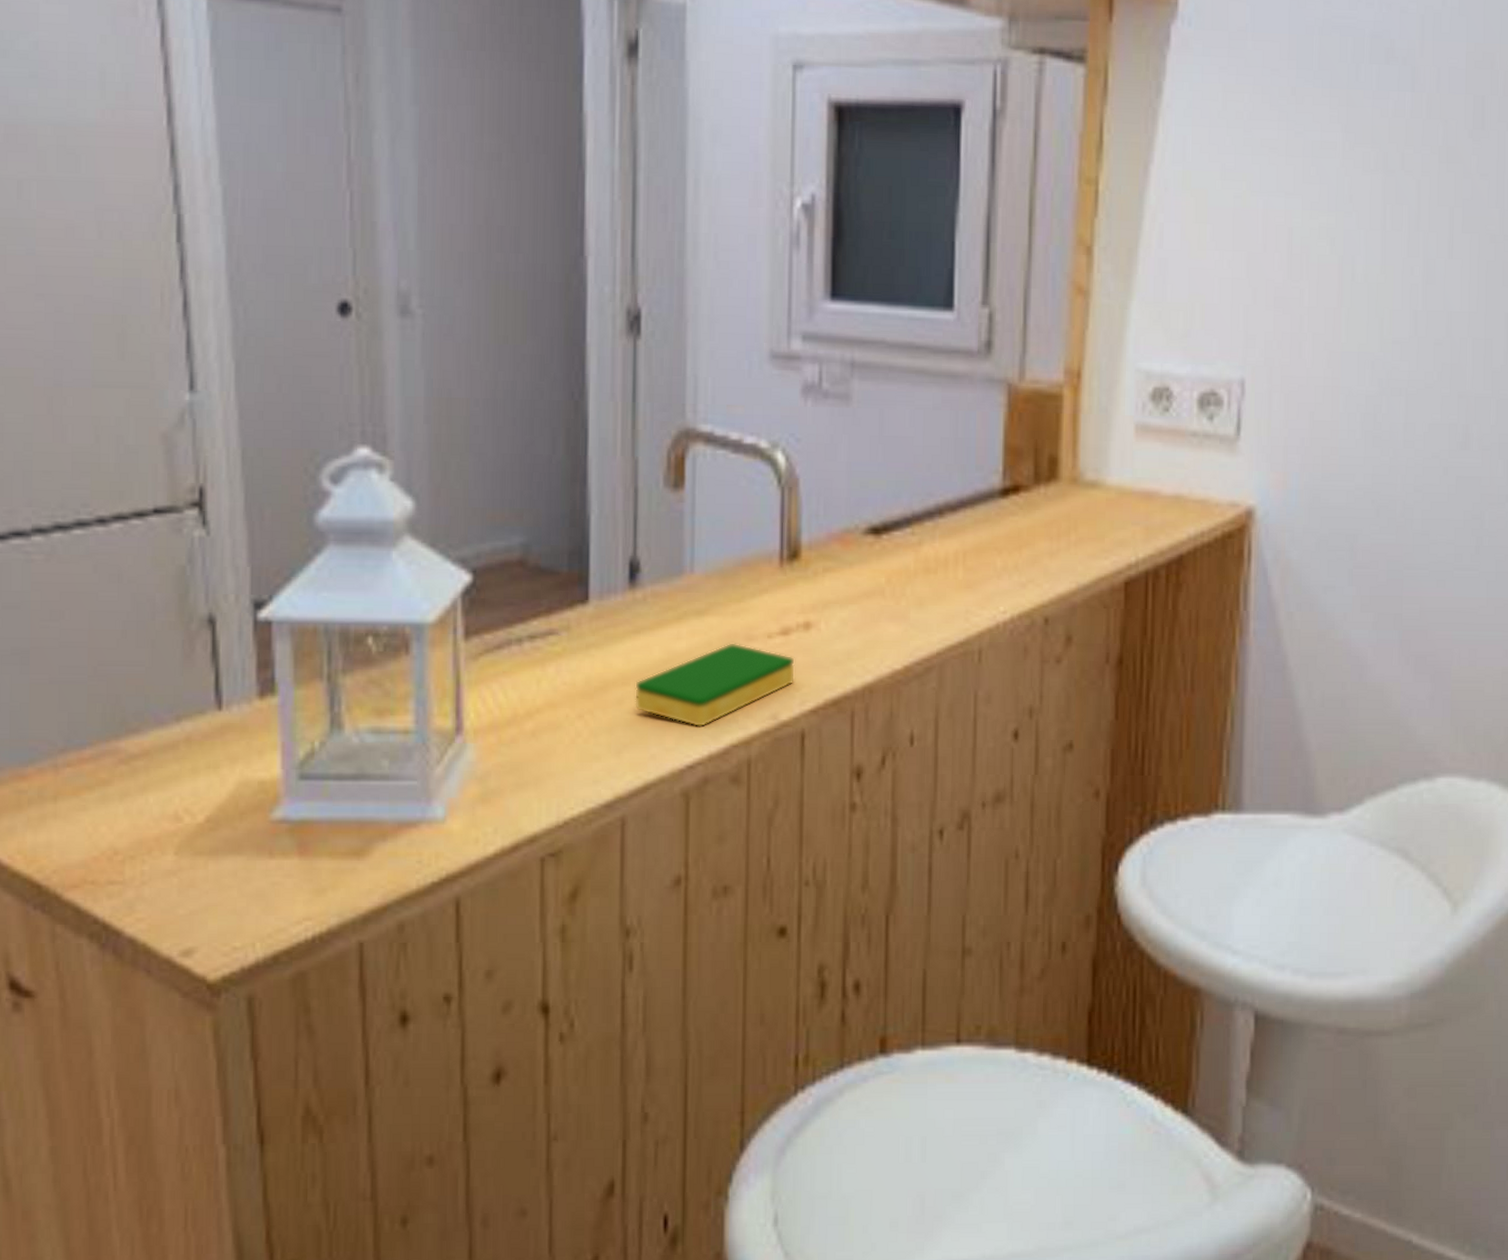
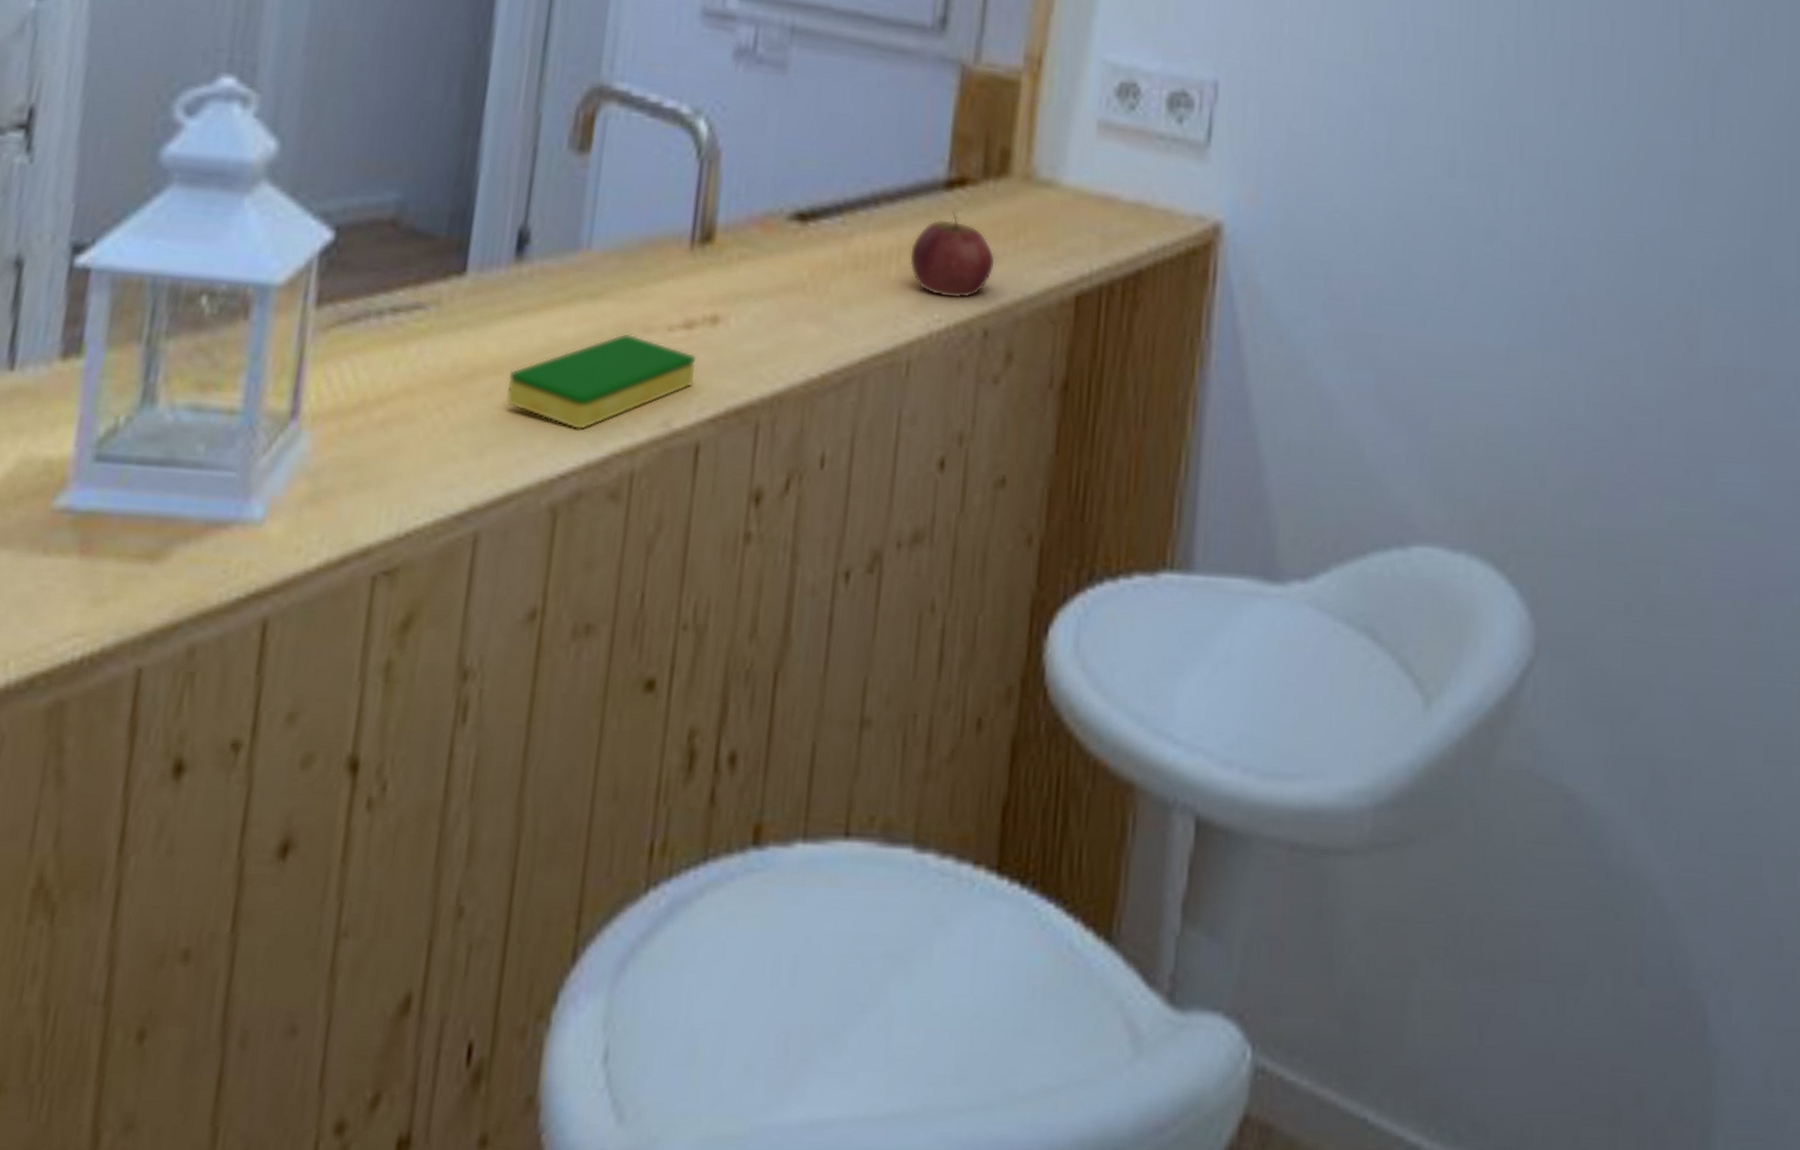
apple: none [973,515,1050,593] -> present [909,211,995,299]

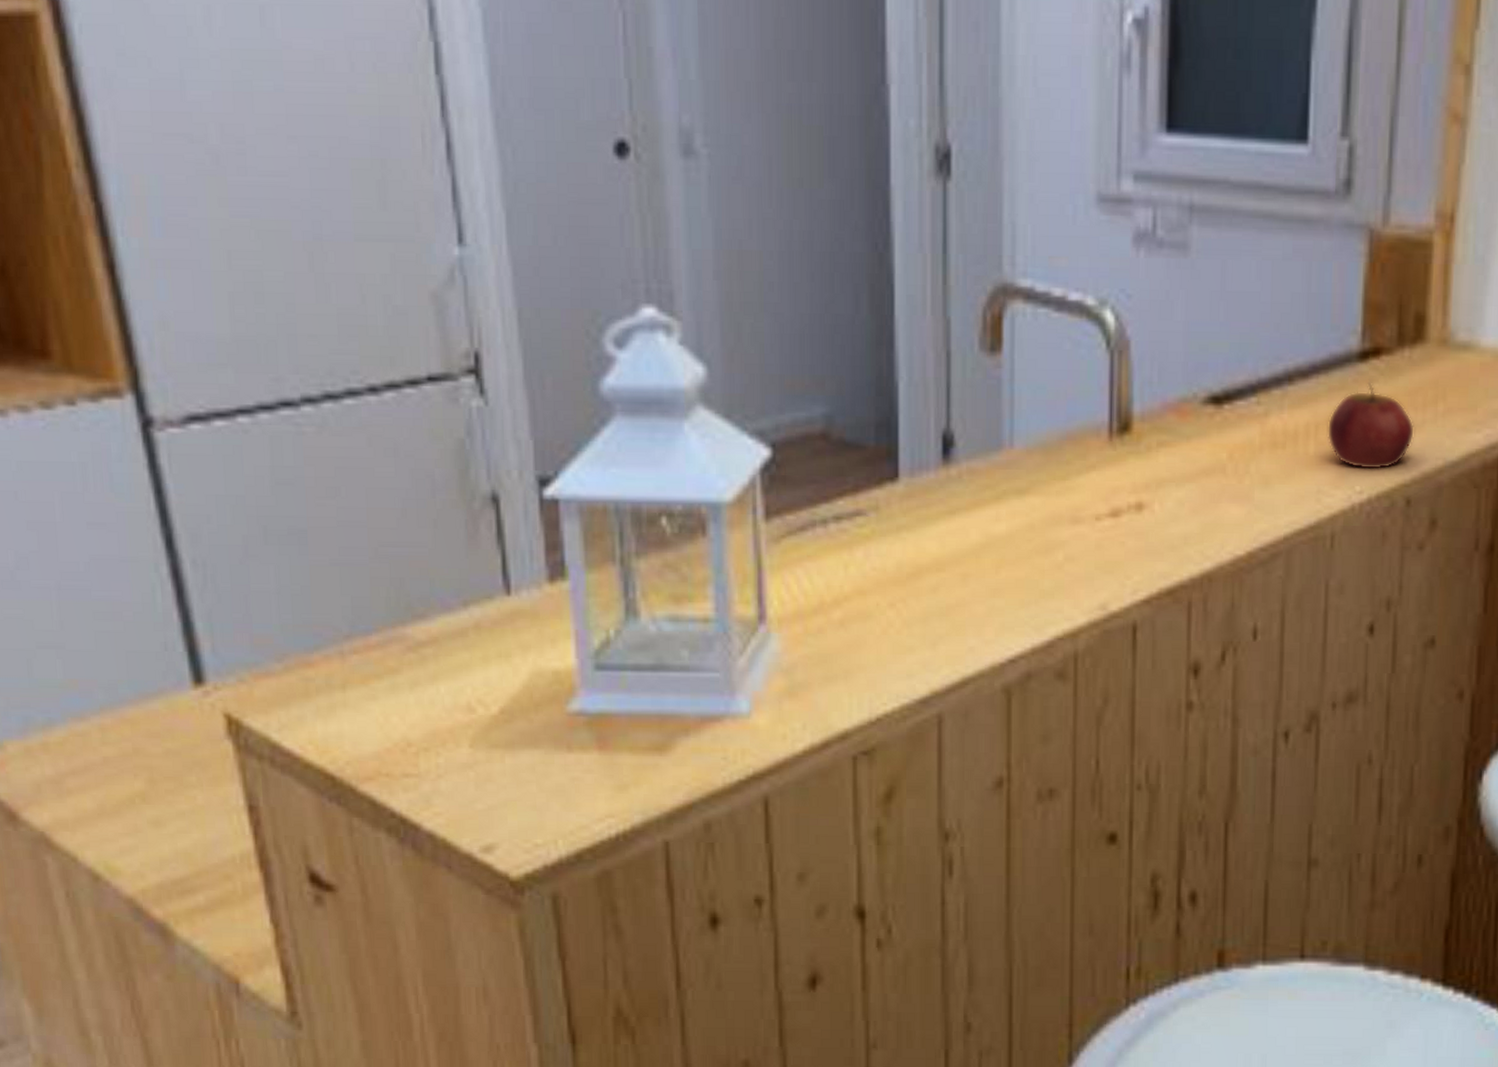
dish sponge: present [505,333,697,431] -> none [951,525,1127,618]

